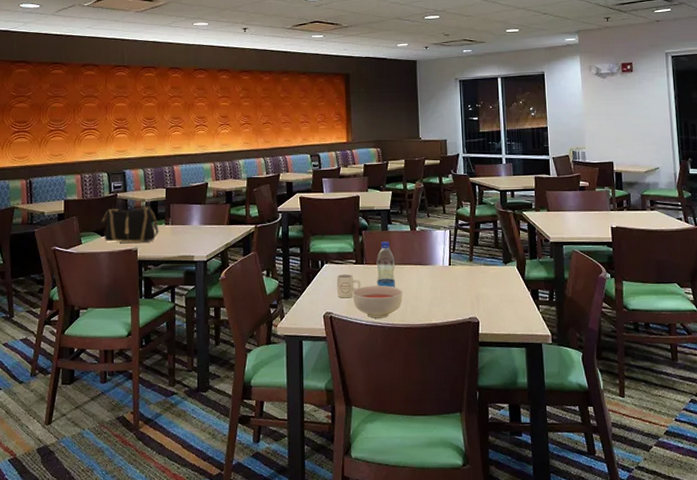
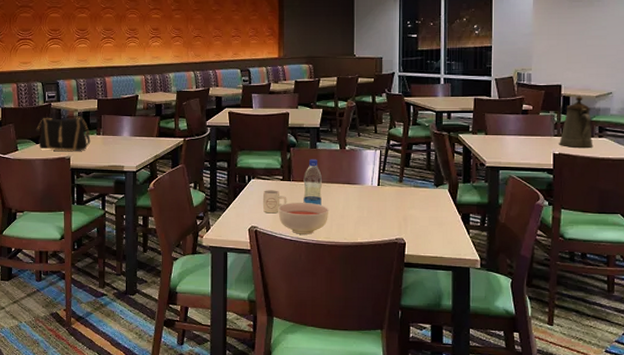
coffee pot: none [615,172,647,221] -> present [559,96,593,148]

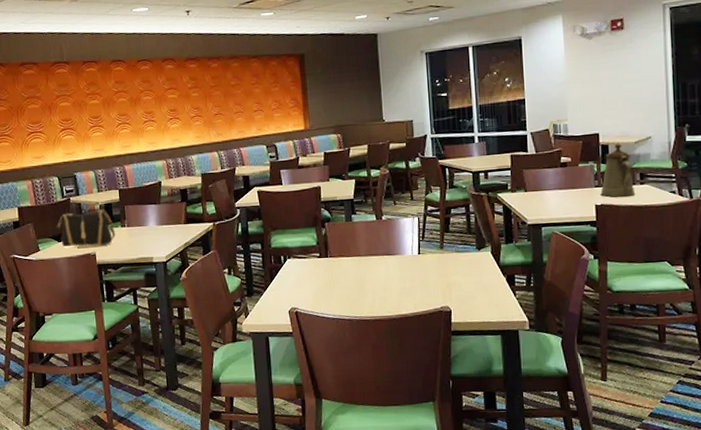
mug: present [262,190,287,214] -> none [300,268,326,293]
bowl: present [278,203,329,235] -> none [317,278,371,312]
bottle: present [303,159,323,205] -> none [341,232,362,280]

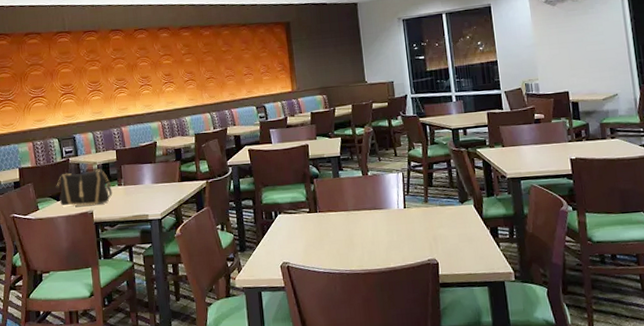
coffee pot: present [600,143,636,198] -> none [574,100,608,152]

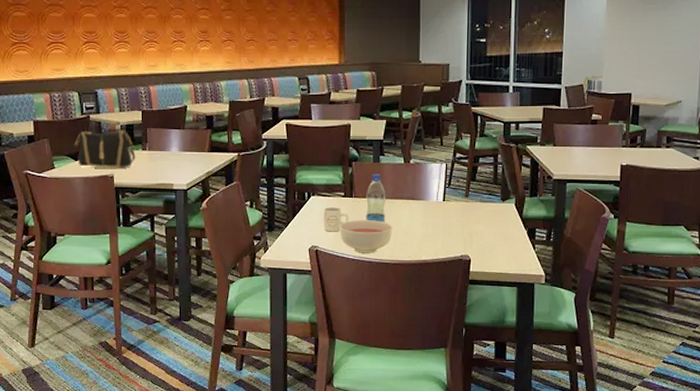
mug: none [291,223,316,248] -> present [323,207,349,232]
bowl: none [308,232,359,266] -> present [340,220,393,253]
bottle: none [329,188,351,234] -> present [366,174,386,223]

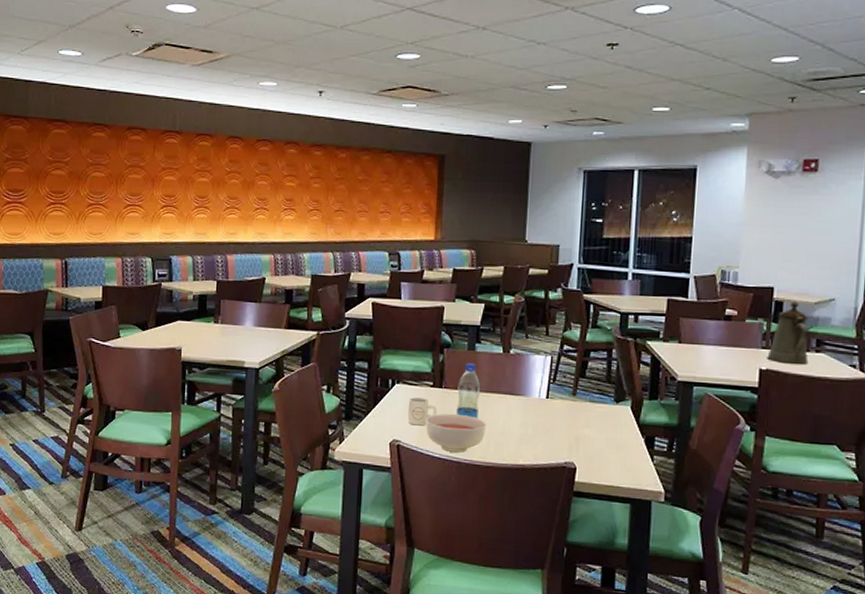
handbag: present [73,129,136,169] -> none [142,299,207,342]
coffee pot: none [627,105,661,159] -> present [767,301,809,364]

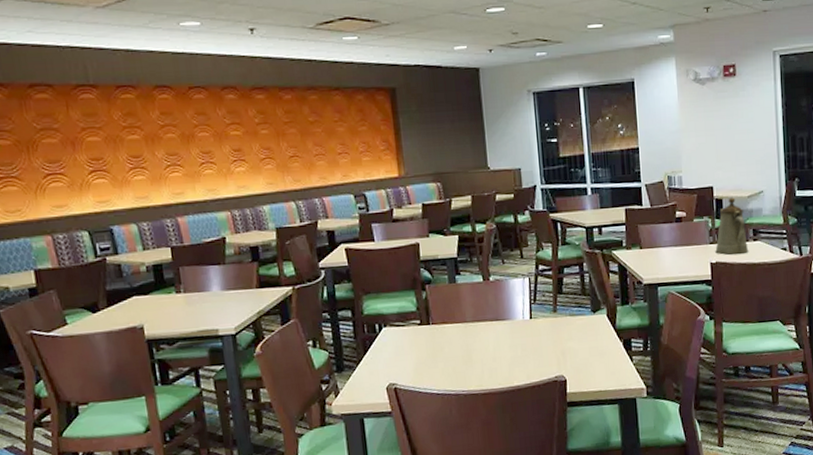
mug: present [407,397,437,426] -> none [398,337,429,366]
bowl: present [425,414,487,453] -> none [419,347,479,386]
bottle: present [456,363,481,419] -> none [444,295,469,350]

